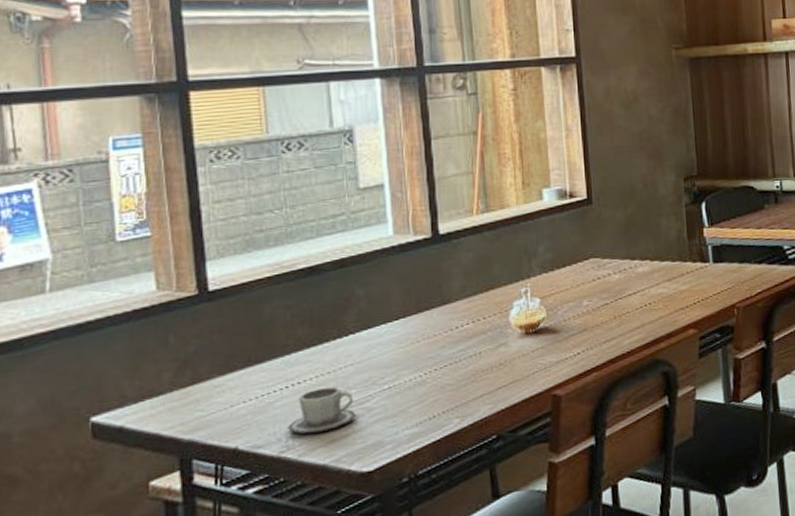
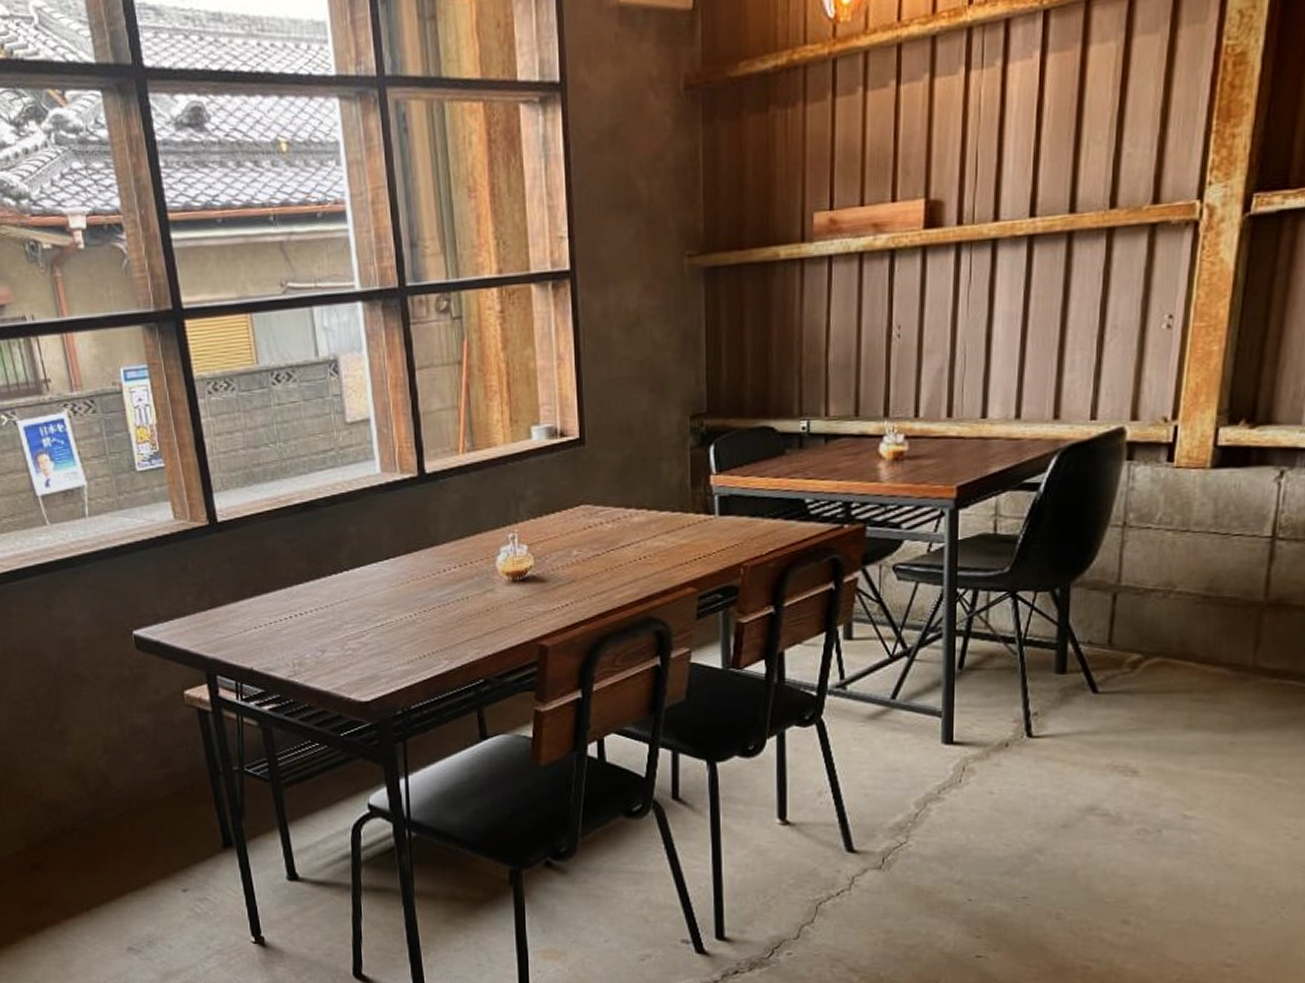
cup: present [288,387,356,434] -> none [294,620,353,662]

